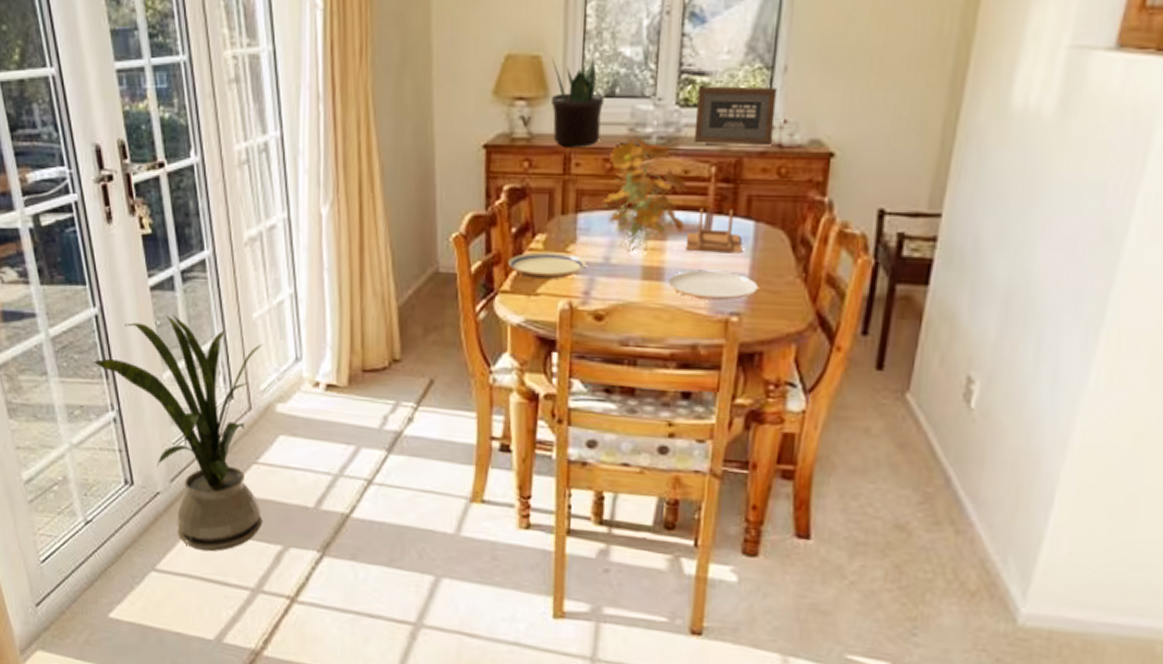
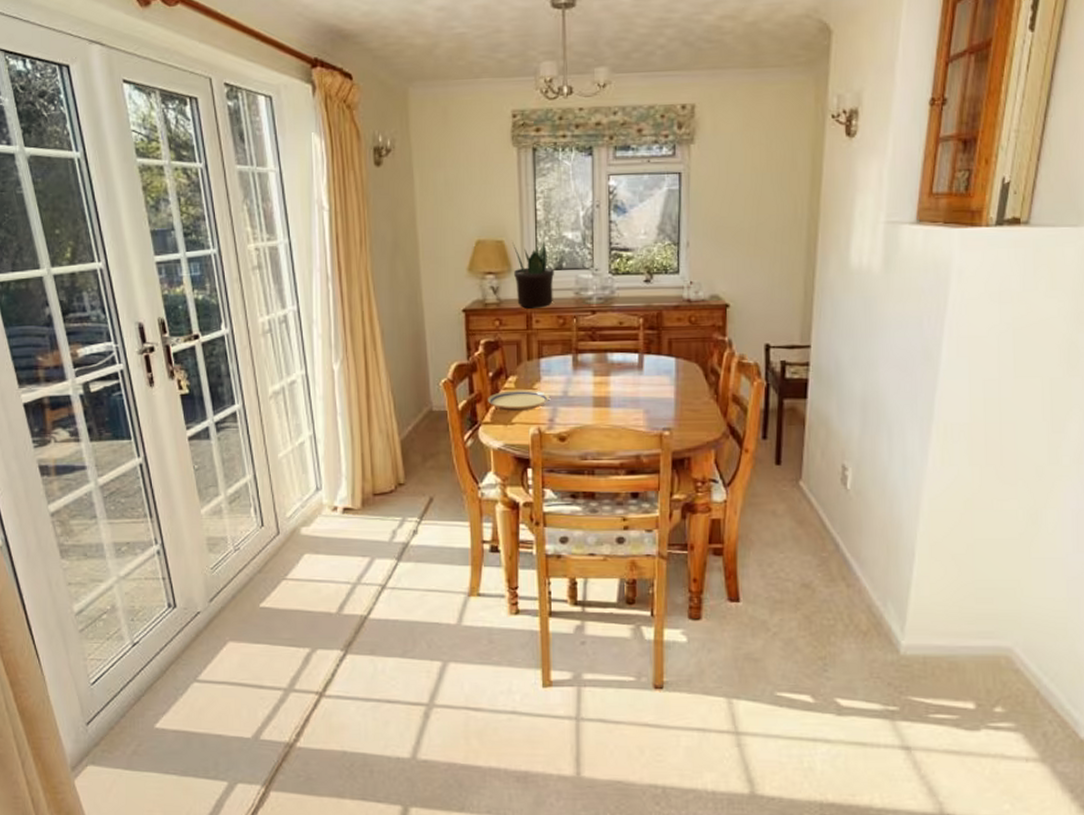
house plant: present [92,314,264,552] -> none [138,459,292,660]
flower arrangement: present [603,138,687,253] -> none [559,299,623,387]
plate: present [668,271,758,301] -> none [613,398,682,420]
napkin holder: present [685,208,743,254] -> none [624,349,668,384]
picture frame: present [693,86,777,146] -> none [624,258,684,302]

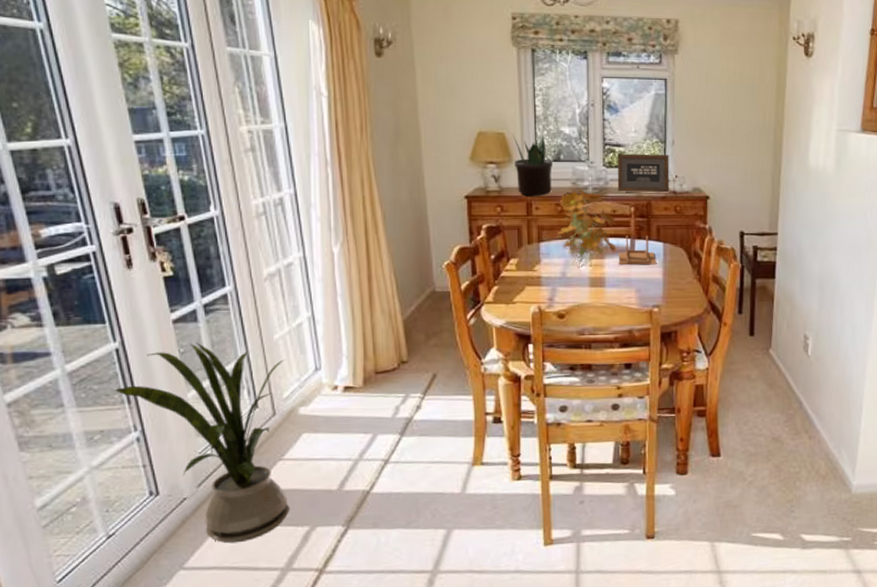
house plant: none [138,459,292,660] -> present [113,342,289,544]
plate: present [488,390,550,411] -> none [490,271,549,291]
flower arrangement: none [559,299,623,387] -> present [558,189,617,269]
picture frame: none [624,258,684,302] -> present [617,154,670,193]
napkin holder: none [624,349,668,384] -> present [618,235,657,266]

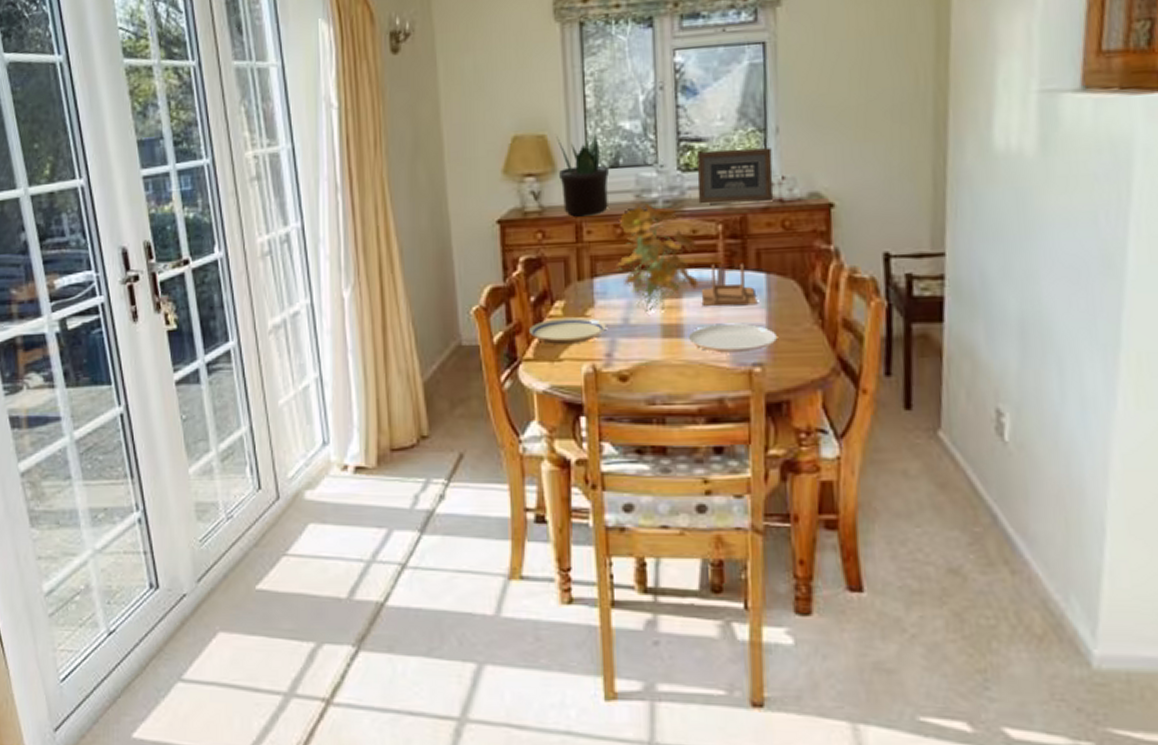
house plant: present [113,342,289,544] -> none [117,407,293,655]
plate: none [490,271,549,291] -> present [529,317,606,344]
plate: none [608,278,669,298] -> present [688,324,777,354]

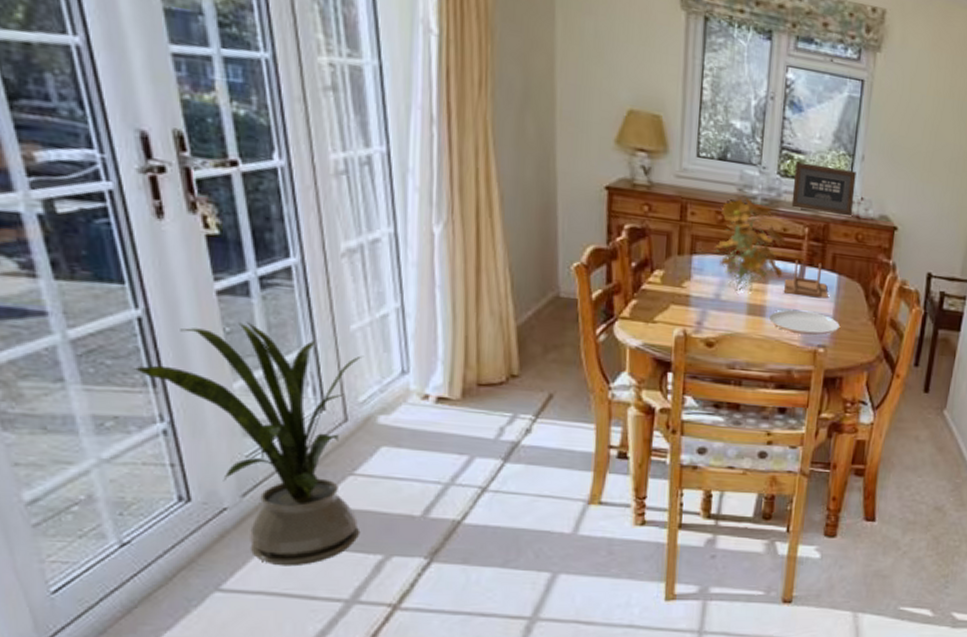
house plant: none [117,407,293,655] -> present [133,321,365,567]
plate: present [529,317,606,344] -> none [628,285,700,310]
planter: present [557,132,609,217] -> none [670,120,717,199]

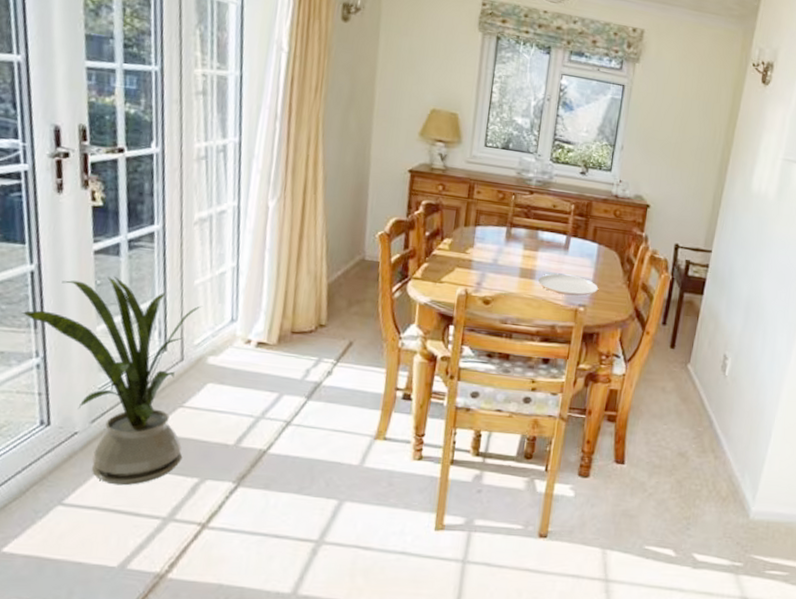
flower arrangement: present [714,197,786,292] -> none [495,179,555,258]
napkin holder: present [783,260,828,299] -> none [551,231,589,265]
picture frame: present [791,162,856,217] -> none [560,150,616,196]

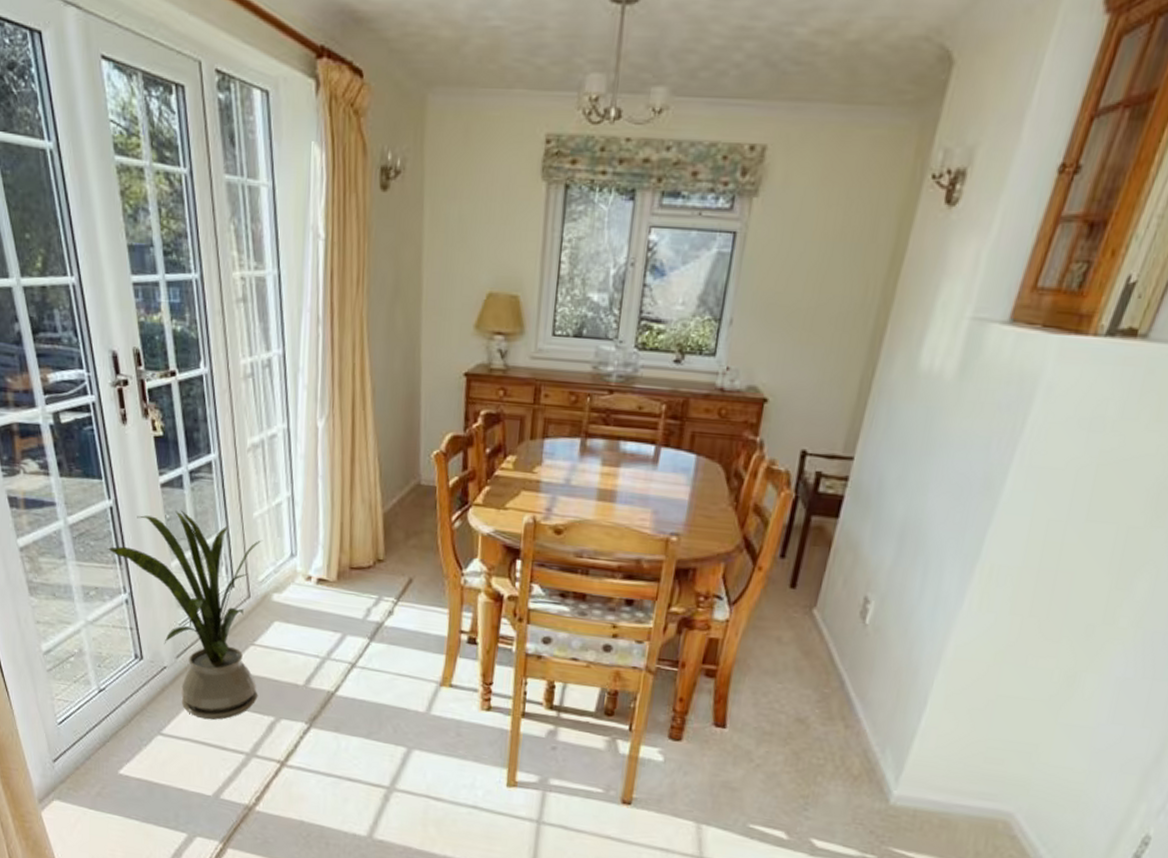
plate: present [537,274,598,297] -> none [619,495,696,523]

